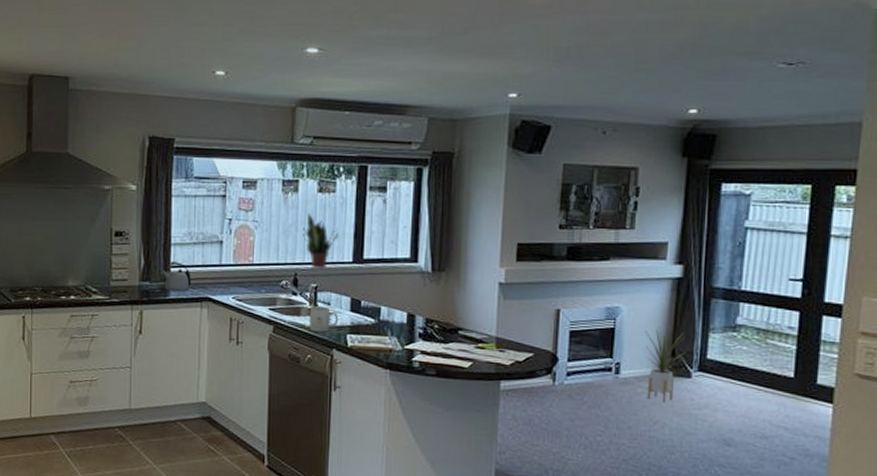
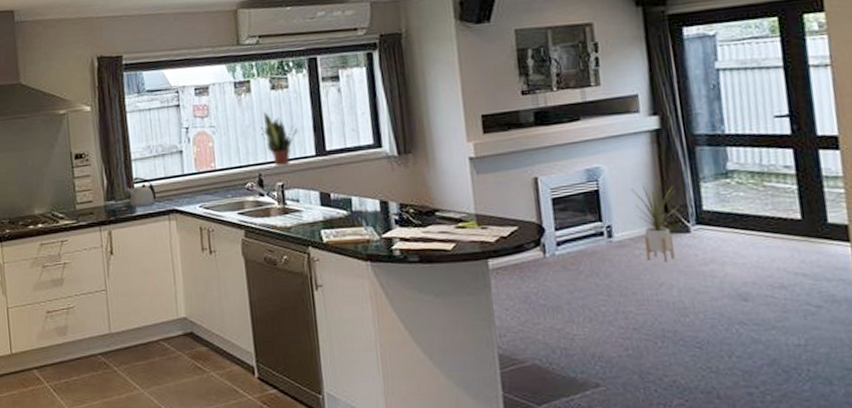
mug: present [309,306,339,332] -> none [279,204,310,231]

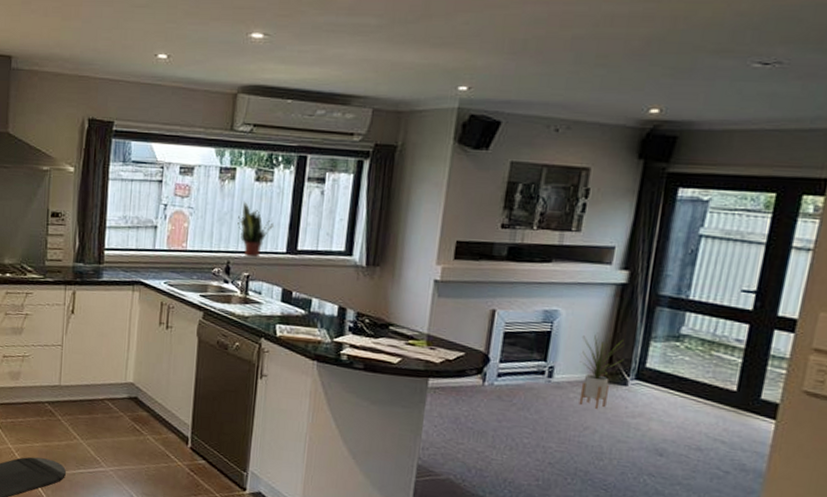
kettle: present [126,177,157,208] -> none [96,245,125,274]

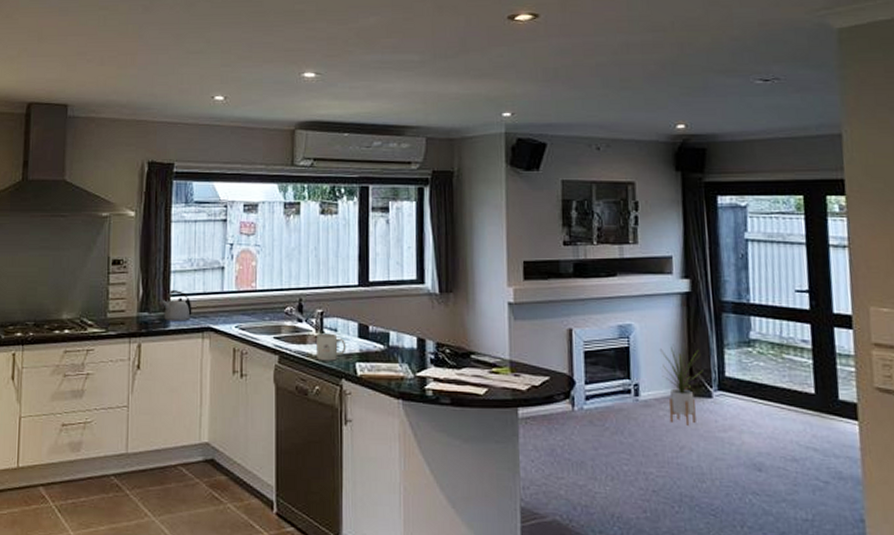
kettle: none [96,245,125,274] -> present [161,290,192,321]
potted plant: present [237,201,274,258] -> none [306,235,343,293]
mug: none [239,295,269,321] -> present [315,333,347,361]

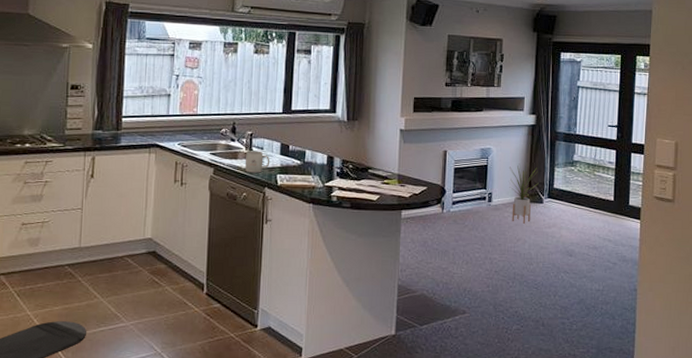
kettle: present [161,290,192,321] -> none [114,113,141,139]

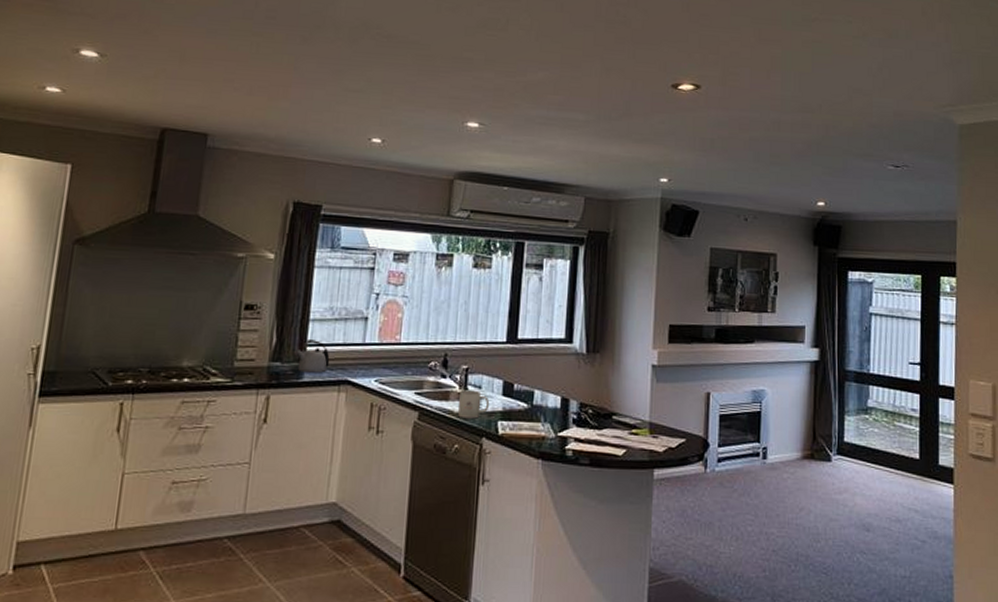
kettle: none [114,113,141,139] -> present [296,340,330,373]
house plant: present [509,163,539,224] -> none [788,410,825,488]

